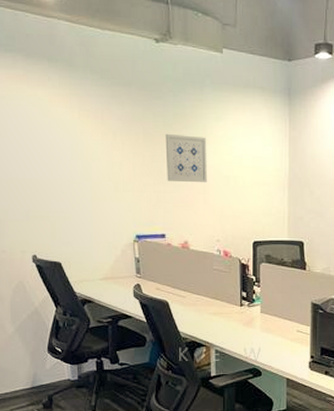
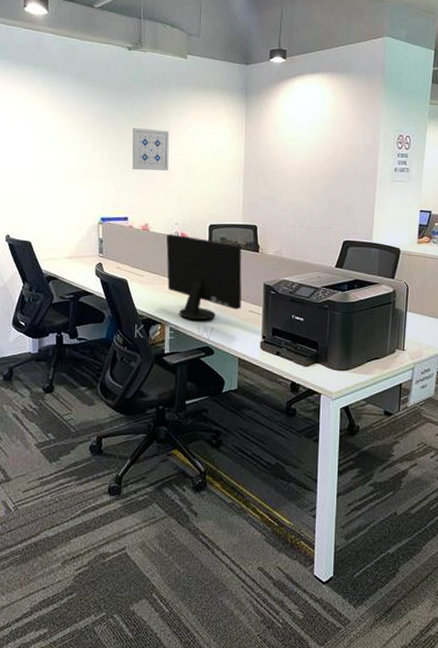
computer monitor: none [207,251,289,342] -> present [166,234,242,320]

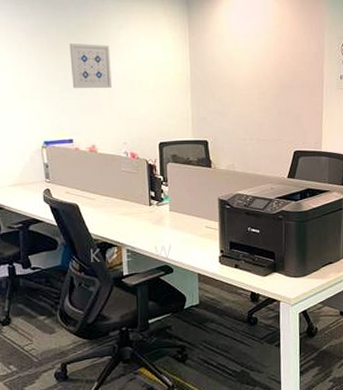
computer monitor: present [166,234,242,320] -> none [115,154,198,240]

